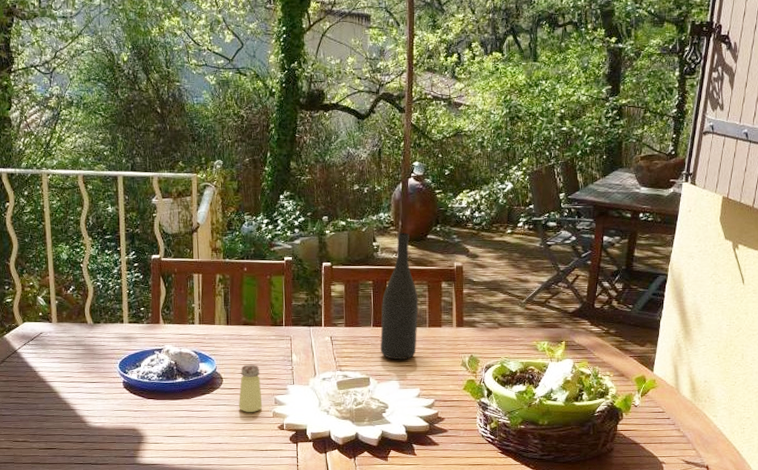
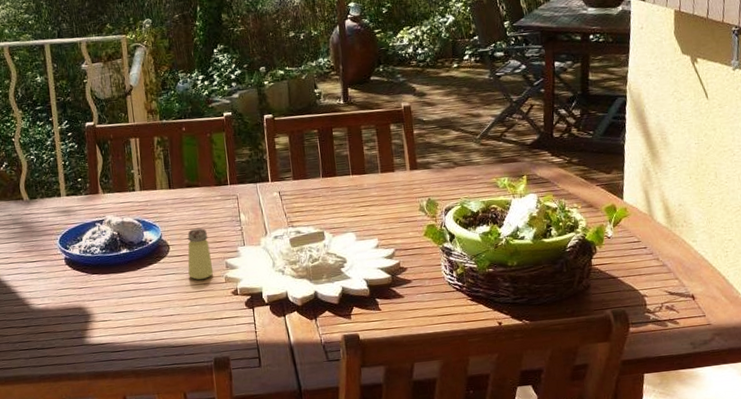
wine bottle: present [380,233,419,360] -> none [329,76,371,211]

